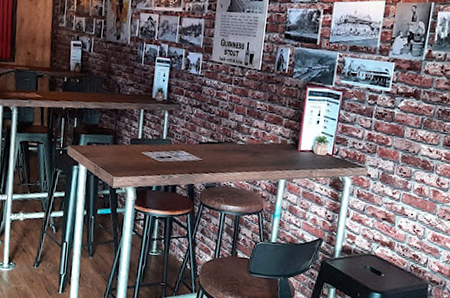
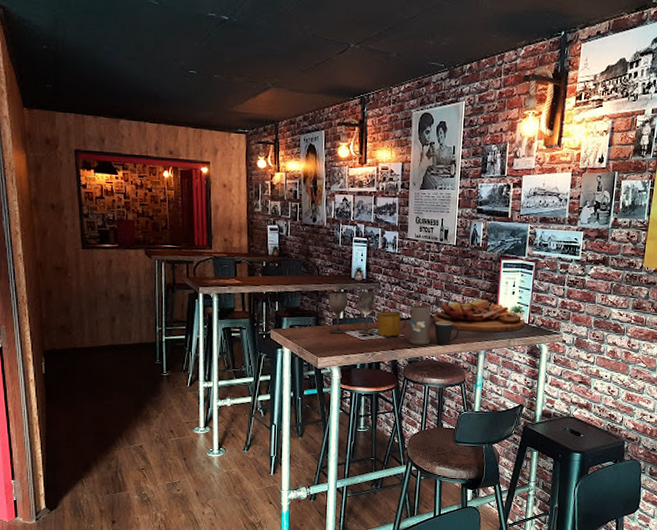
wineglass: none [127,109,176,156] -> present [328,290,376,334]
mug: none [175,133,206,160] -> present [376,311,407,337]
beer mug: none [207,129,232,171] -> present [409,305,431,345]
food platter: none [233,126,330,163] -> present [433,299,526,333]
mug: none [234,146,260,173] -> present [434,320,460,346]

